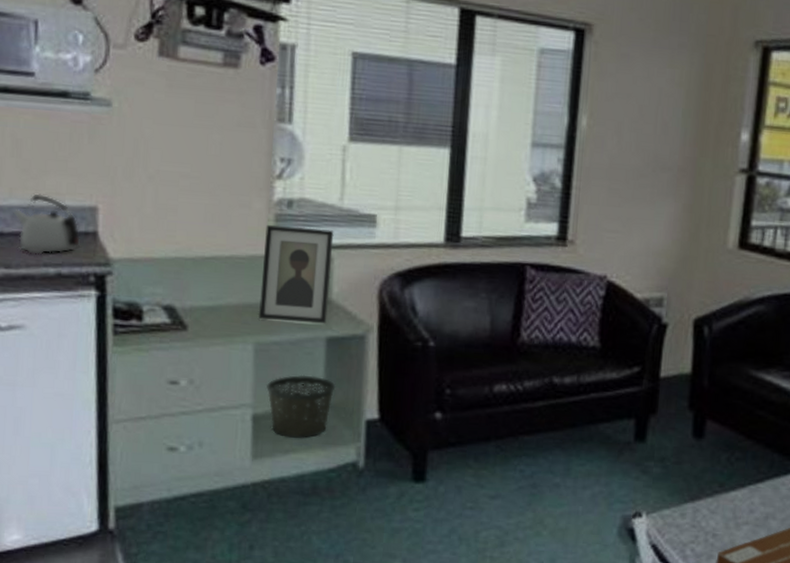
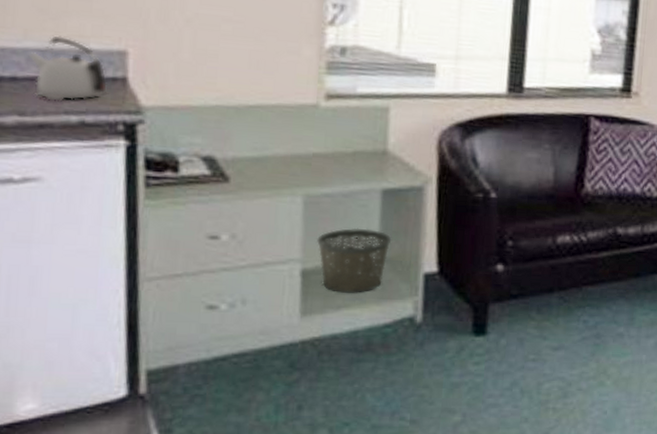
picture frame: present [259,225,334,323] -> none [309,73,391,174]

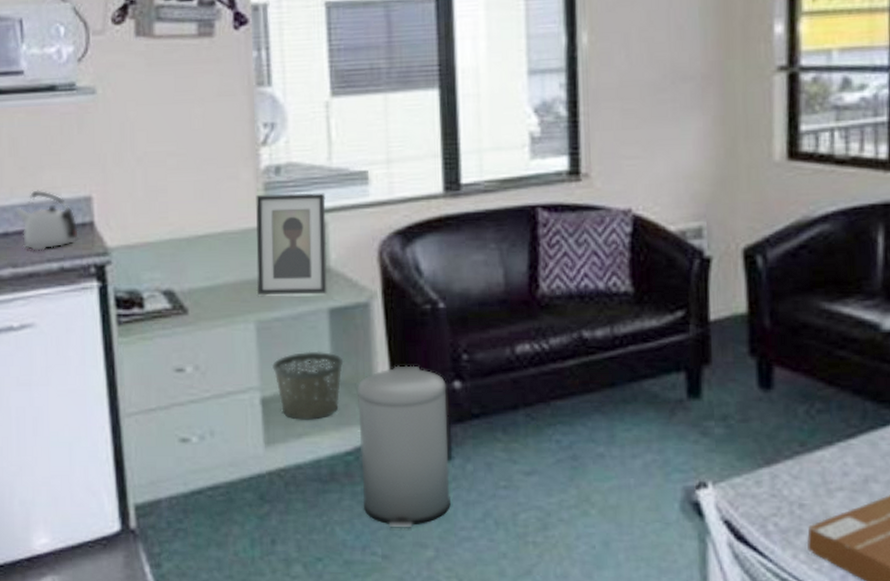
picture frame: none [309,73,391,174] -> present [256,193,327,295]
pedal bin: none [396,247,490,396] -> present [356,365,452,528]

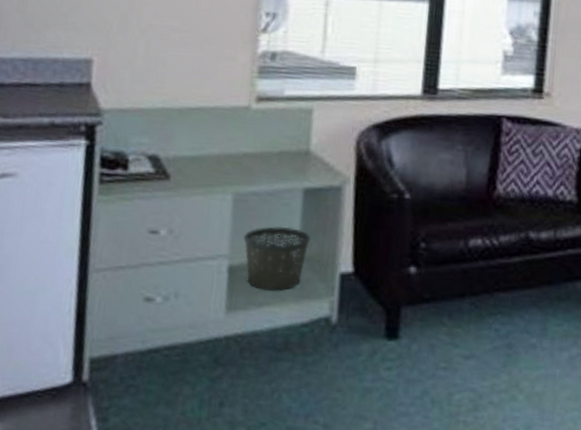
kettle: present [15,190,78,251] -> none [14,46,75,105]
picture frame: present [256,193,327,295] -> none [239,77,315,174]
pedal bin: present [356,365,452,528] -> none [311,247,403,400]

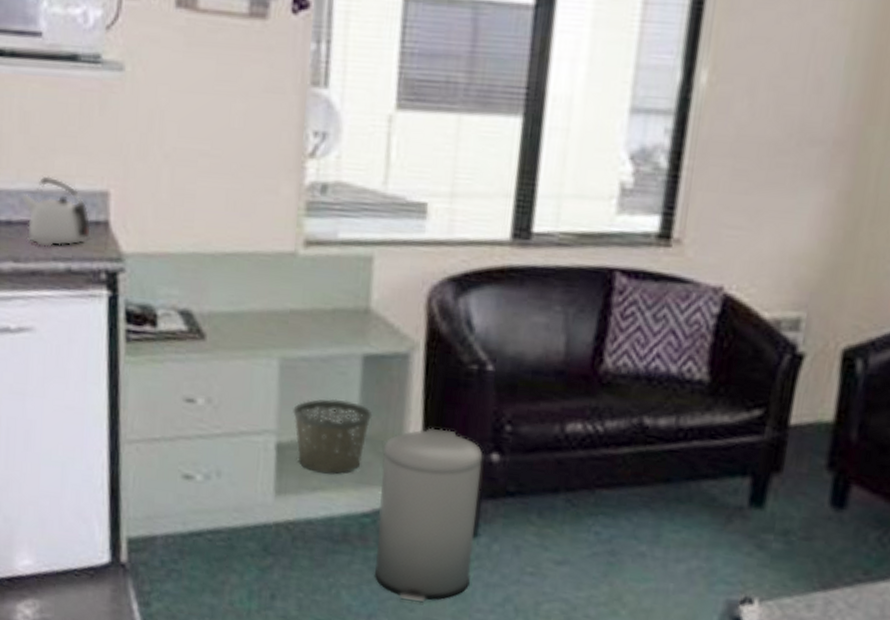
kettle: none [14,46,75,105] -> present [21,175,91,247]
pedal bin: none [311,247,403,400] -> present [373,427,483,603]

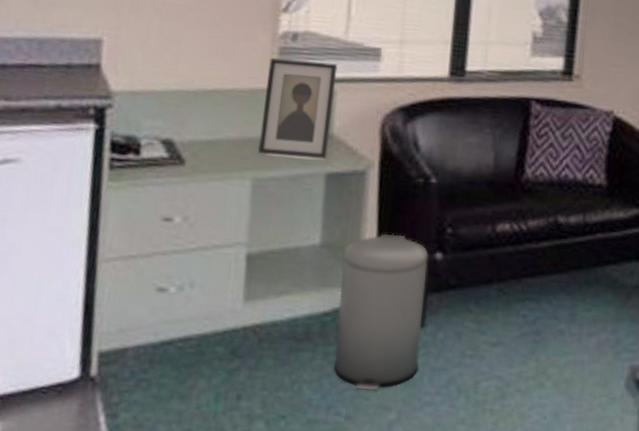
kettle: present [21,175,91,247] -> none [17,25,83,87]
picture frame: none [285,215,375,337] -> present [258,58,338,158]
basket: present [292,398,373,475] -> none [262,212,334,280]

